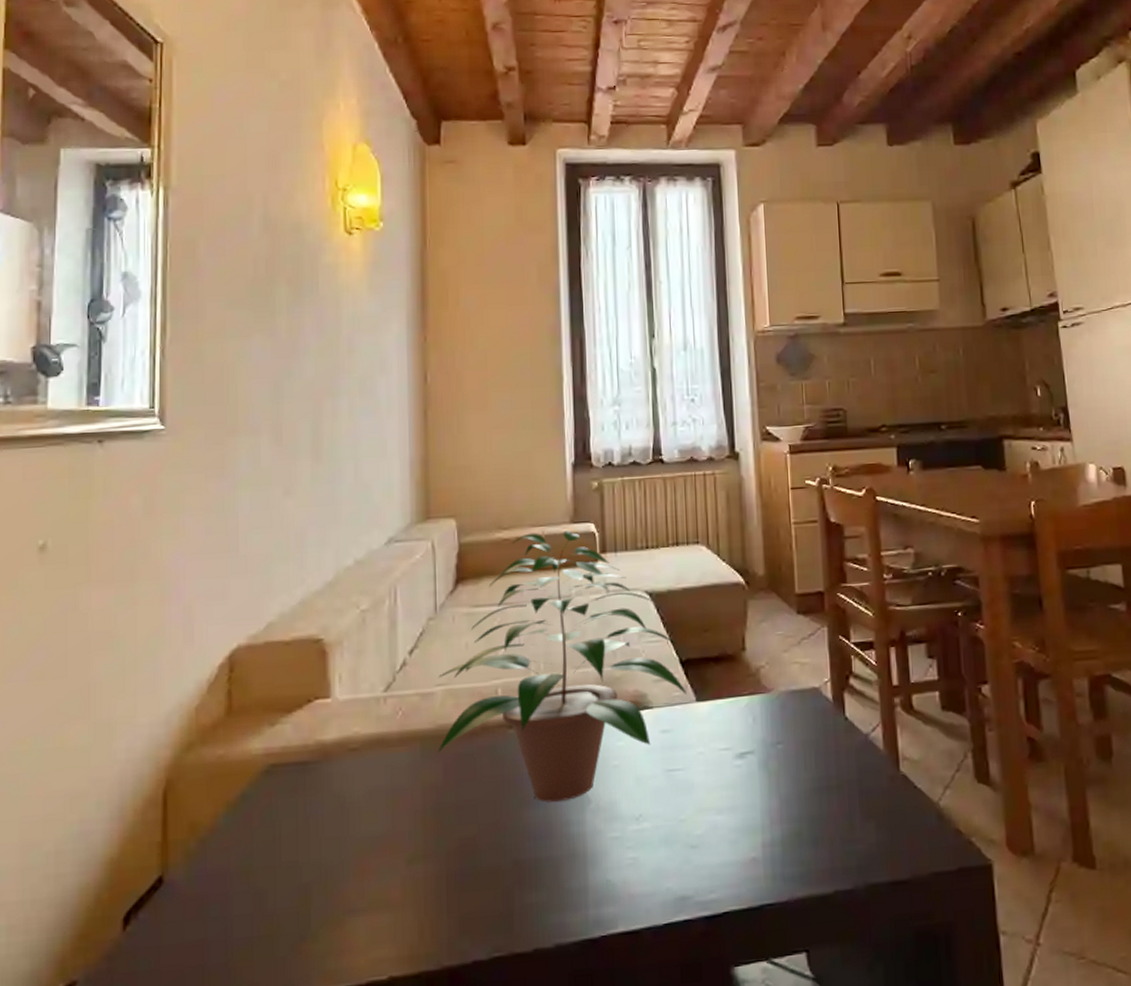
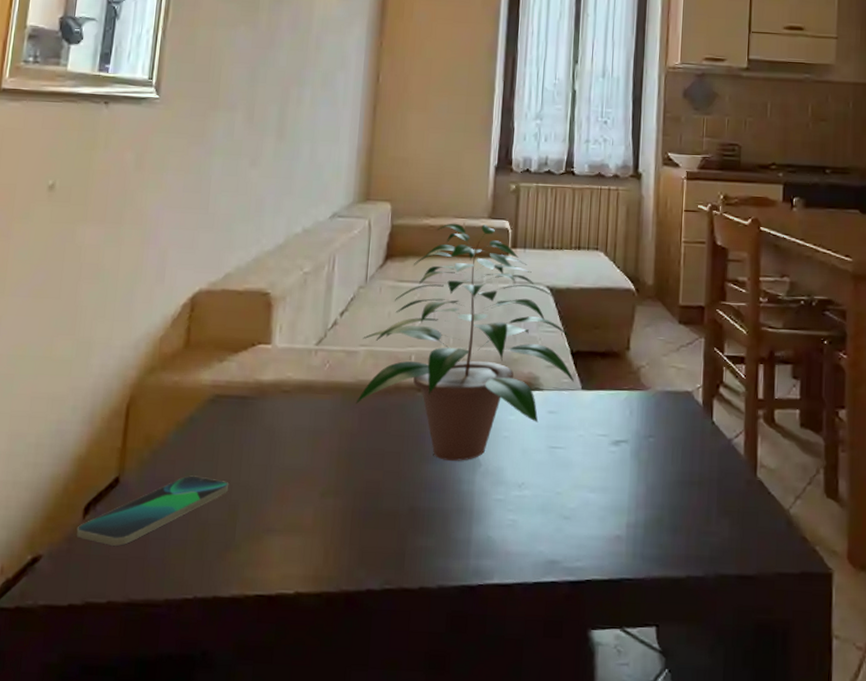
smartphone: none [116,861,297,957] -> present [76,475,229,546]

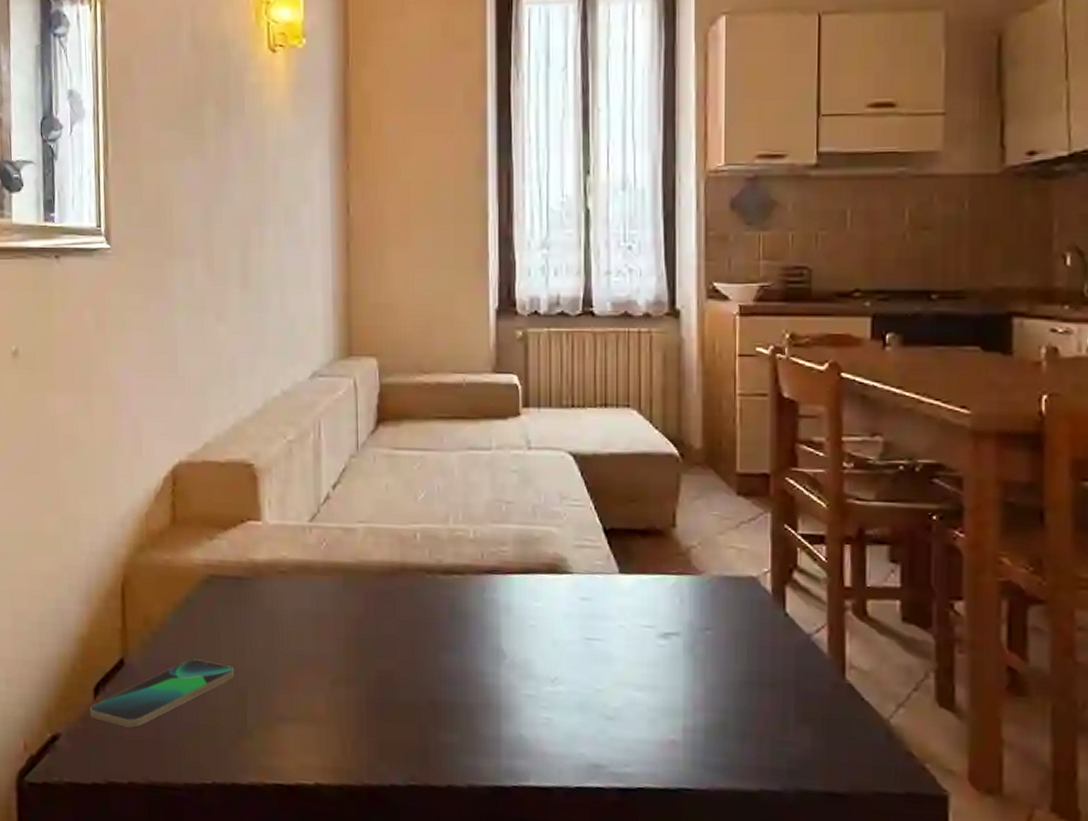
potted plant: present [355,223,574,461] -> none [359,379,609,652]

